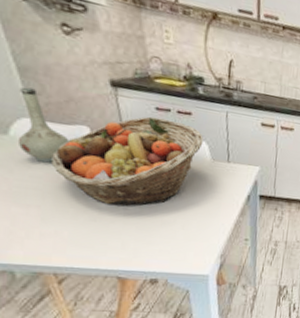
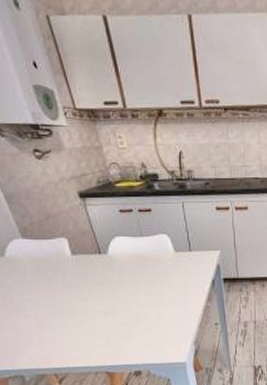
vase: present [17,87,69,163] -> none [9,212,53,276]
fruit basket: present [51,116,204,206] -> none [40,219,165,307]

